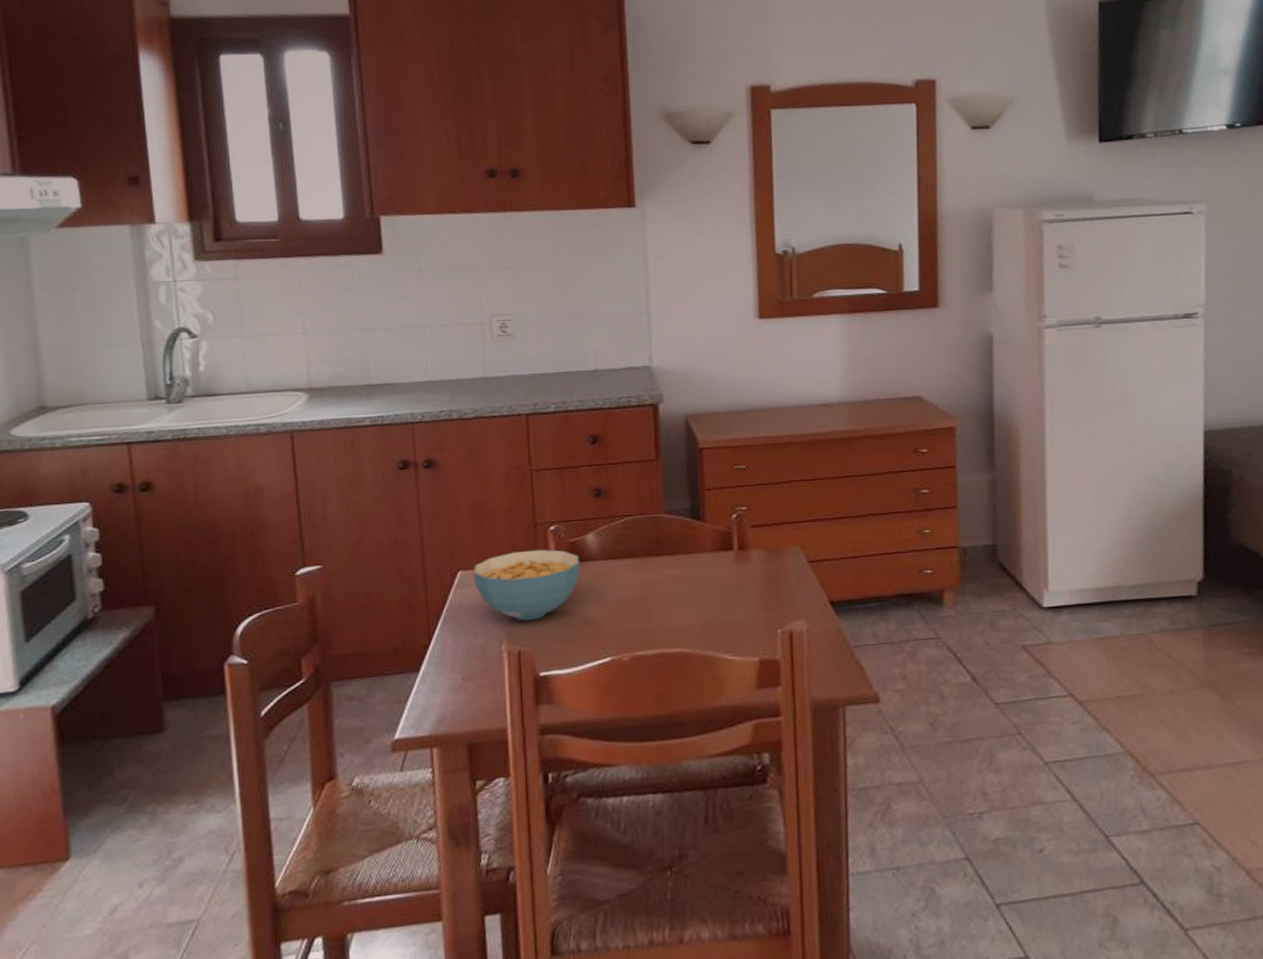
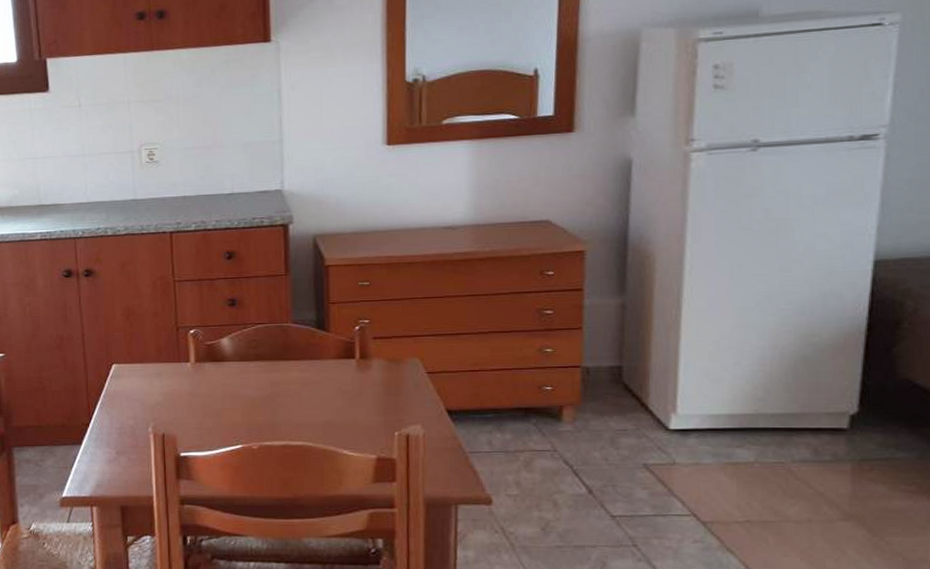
cereal bowl: present [472,549,580,621] -> none [124,349,215,409]

